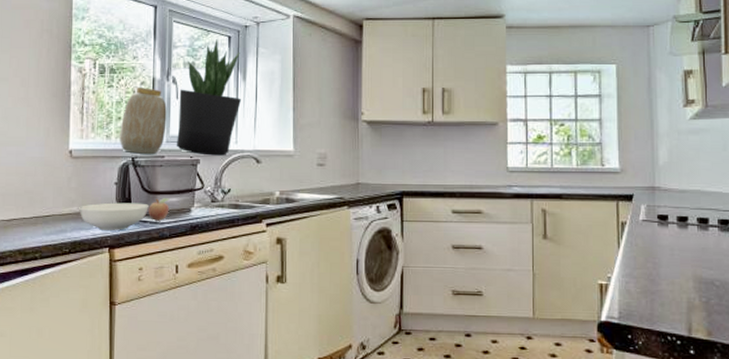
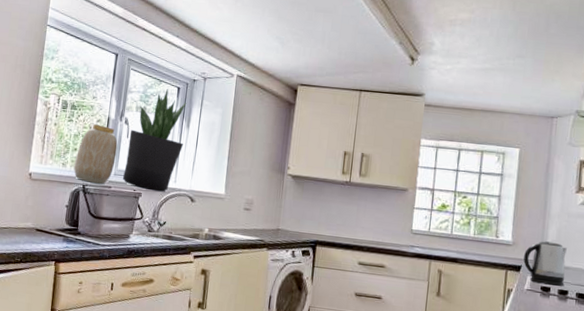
bowl: present [78,202,150,230] -> none [32,222,94,247]
fruit: present [148,198,170,221] -> none [92,223,112,243]
kettle: none [635,164,683,212] -> present [523,241,567,286]

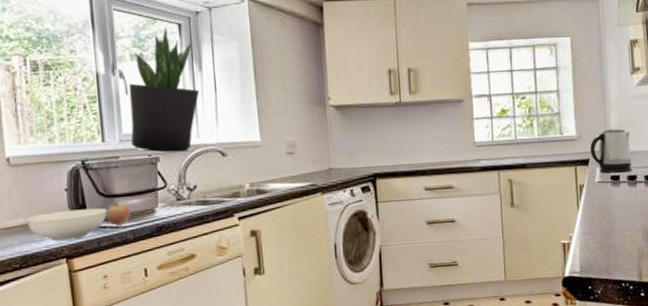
bowl: none [32,222,94,247] -> present [24,208,108,241]
vase: present [73,123,118,184] -> none [64,83,118,156]
fruit: none [92,223,112,243] -> present [107,200,131,225]

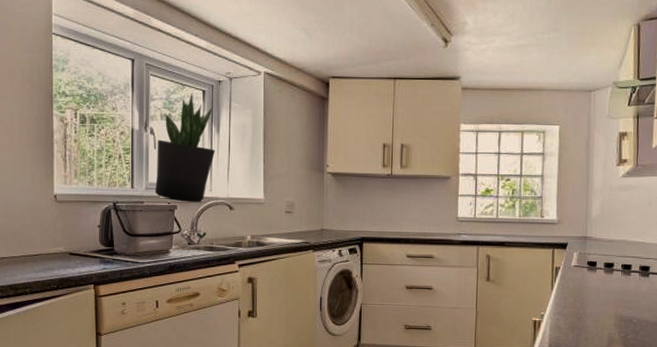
bowl: present [24,208,108,241] -> none [64,244,131,269]
fruit: present [107,200,131,225] -> none [130,240,149,261]
kettle: present [590,129,632,174] -> none [569,216,611,259]

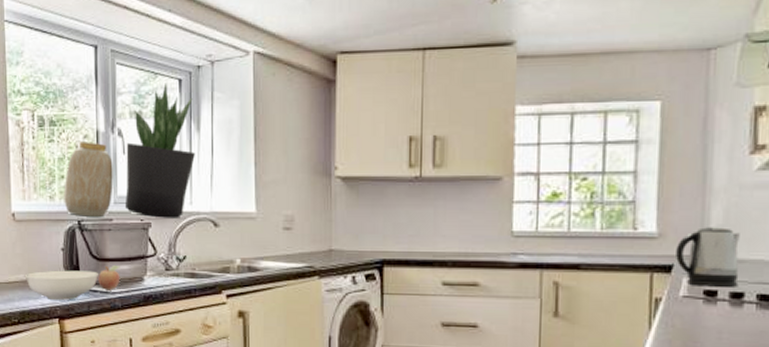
bowl: none [64,244,131,269] -> present [24,270,99,300]
vase: none [101,136,145,200] -> present [64,140,113,217]
fruit: none [130,240,149,261] -> present [98,265,121,290]
kettle: none [569,216,611,259] -> present [676,227,740,287]

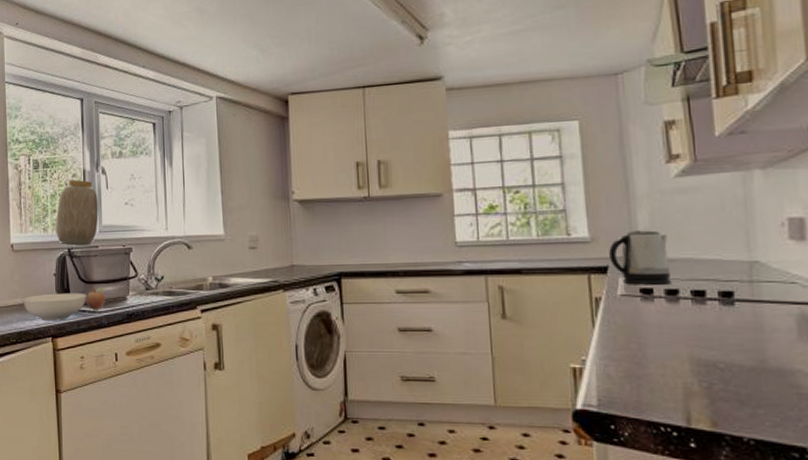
planter: present [124,83,195,218] -> none [108,127,169,243]

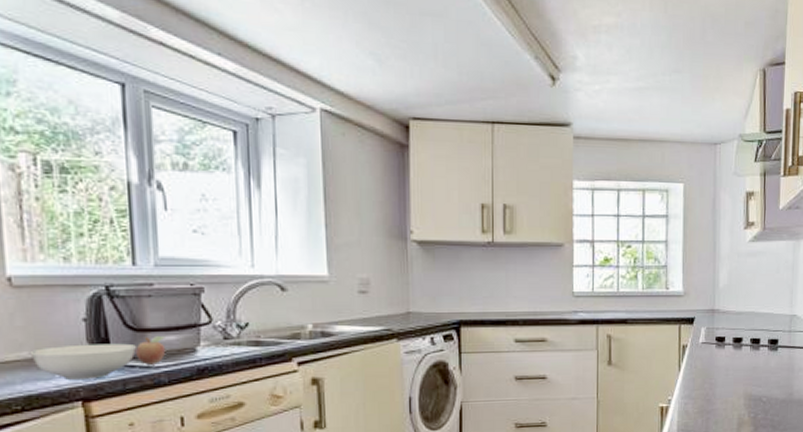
vase: present [55,179,99,245] -> none [83,192,153,281]
kettle: present [609,230,672,285] -> none [696,287,739,334]

